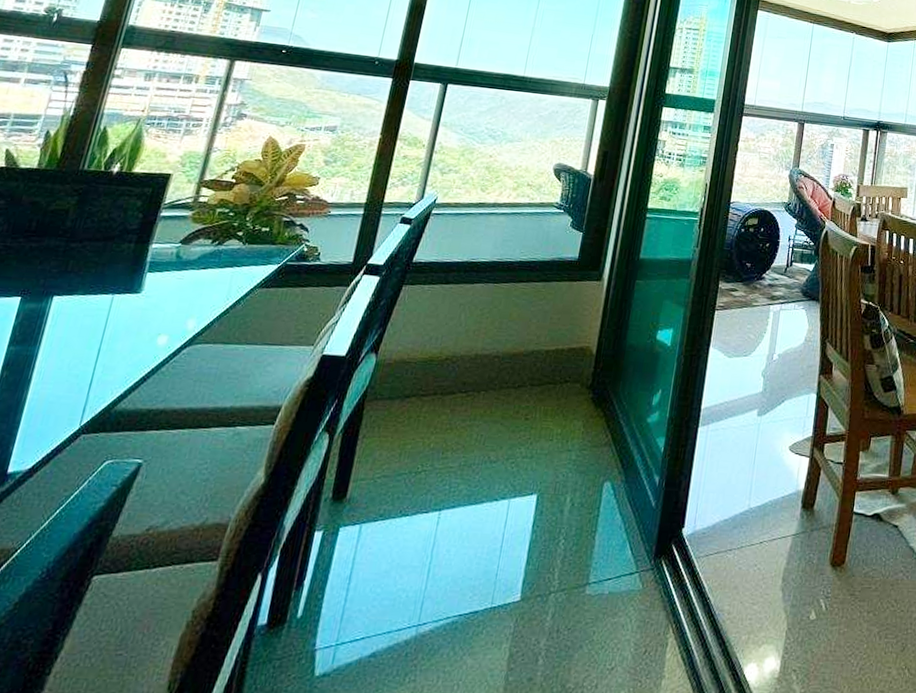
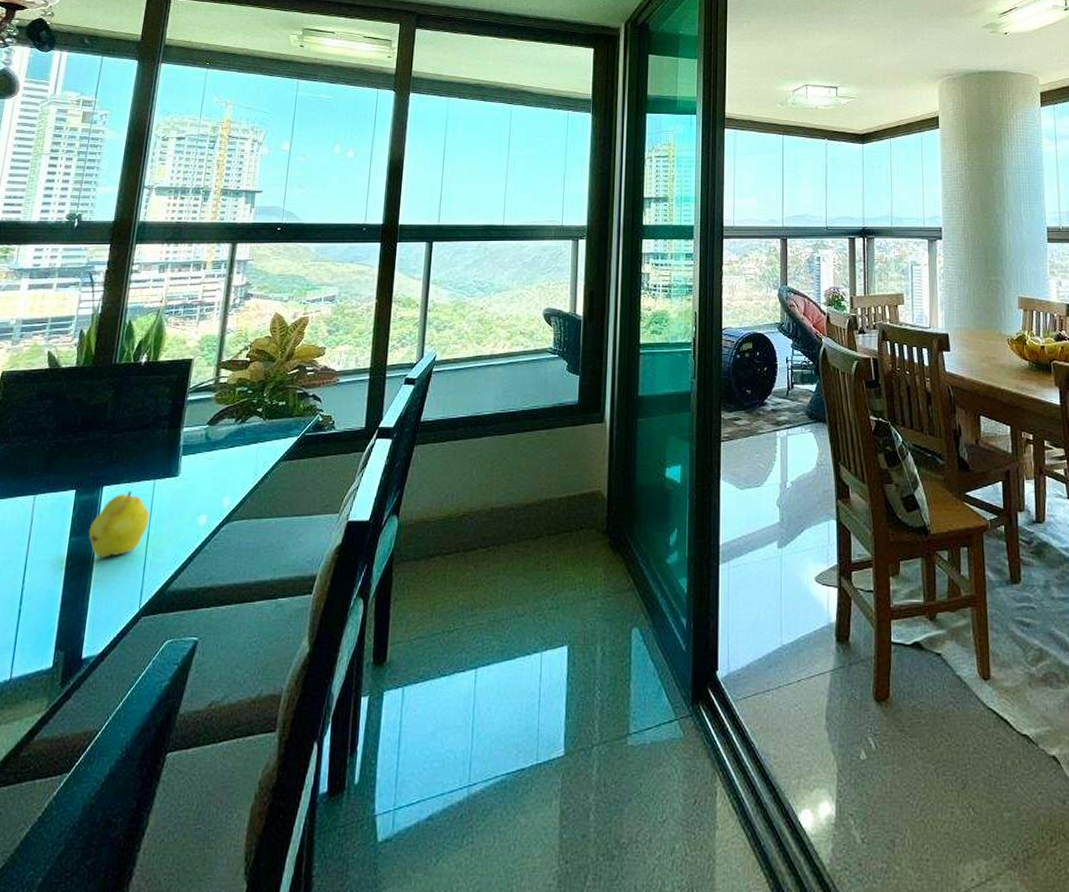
fruit: none [30,304,104,371] -> present [88,491,150,558]

